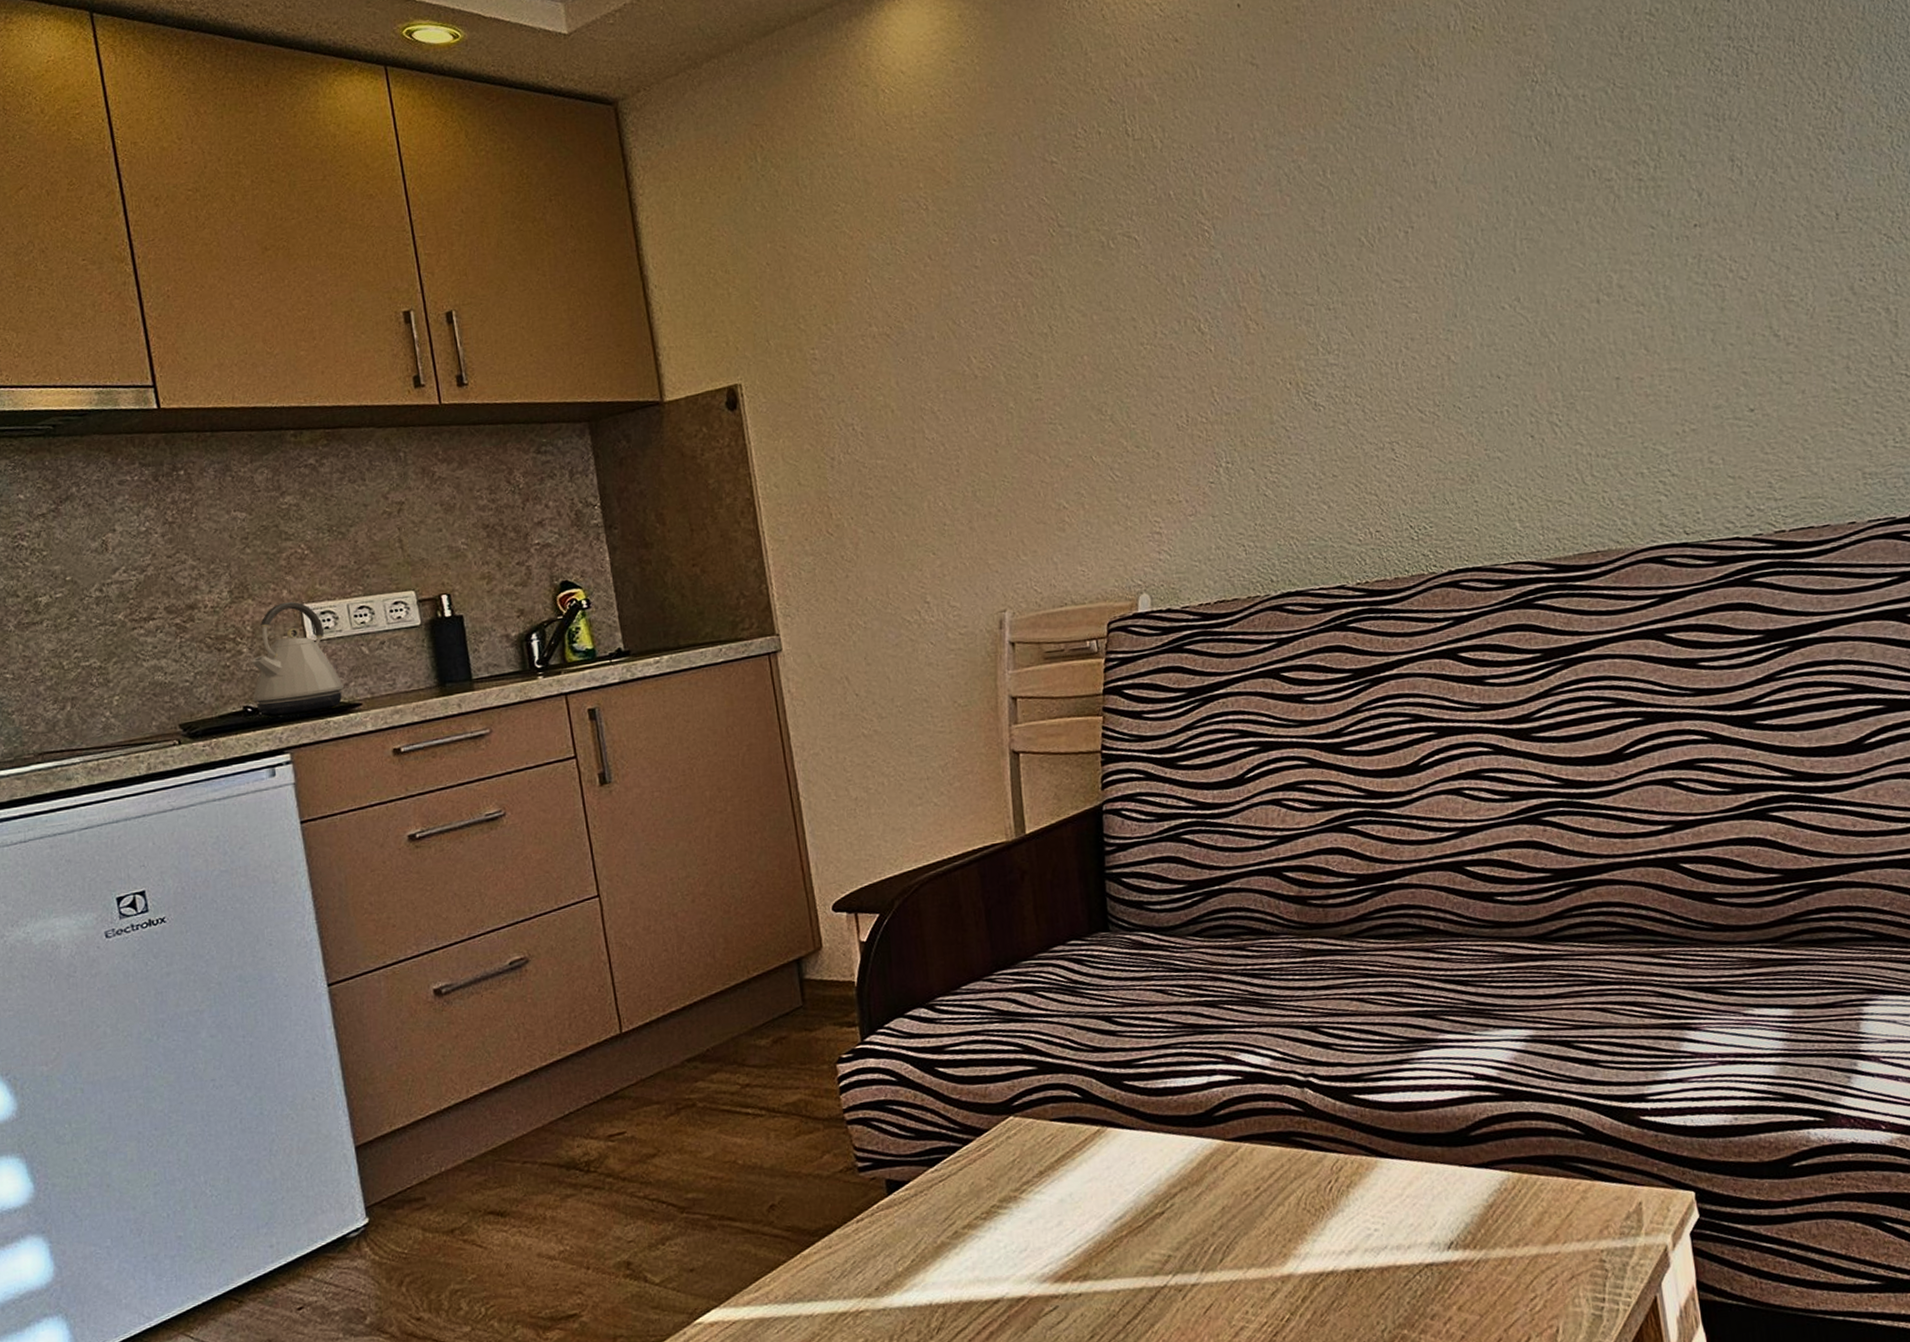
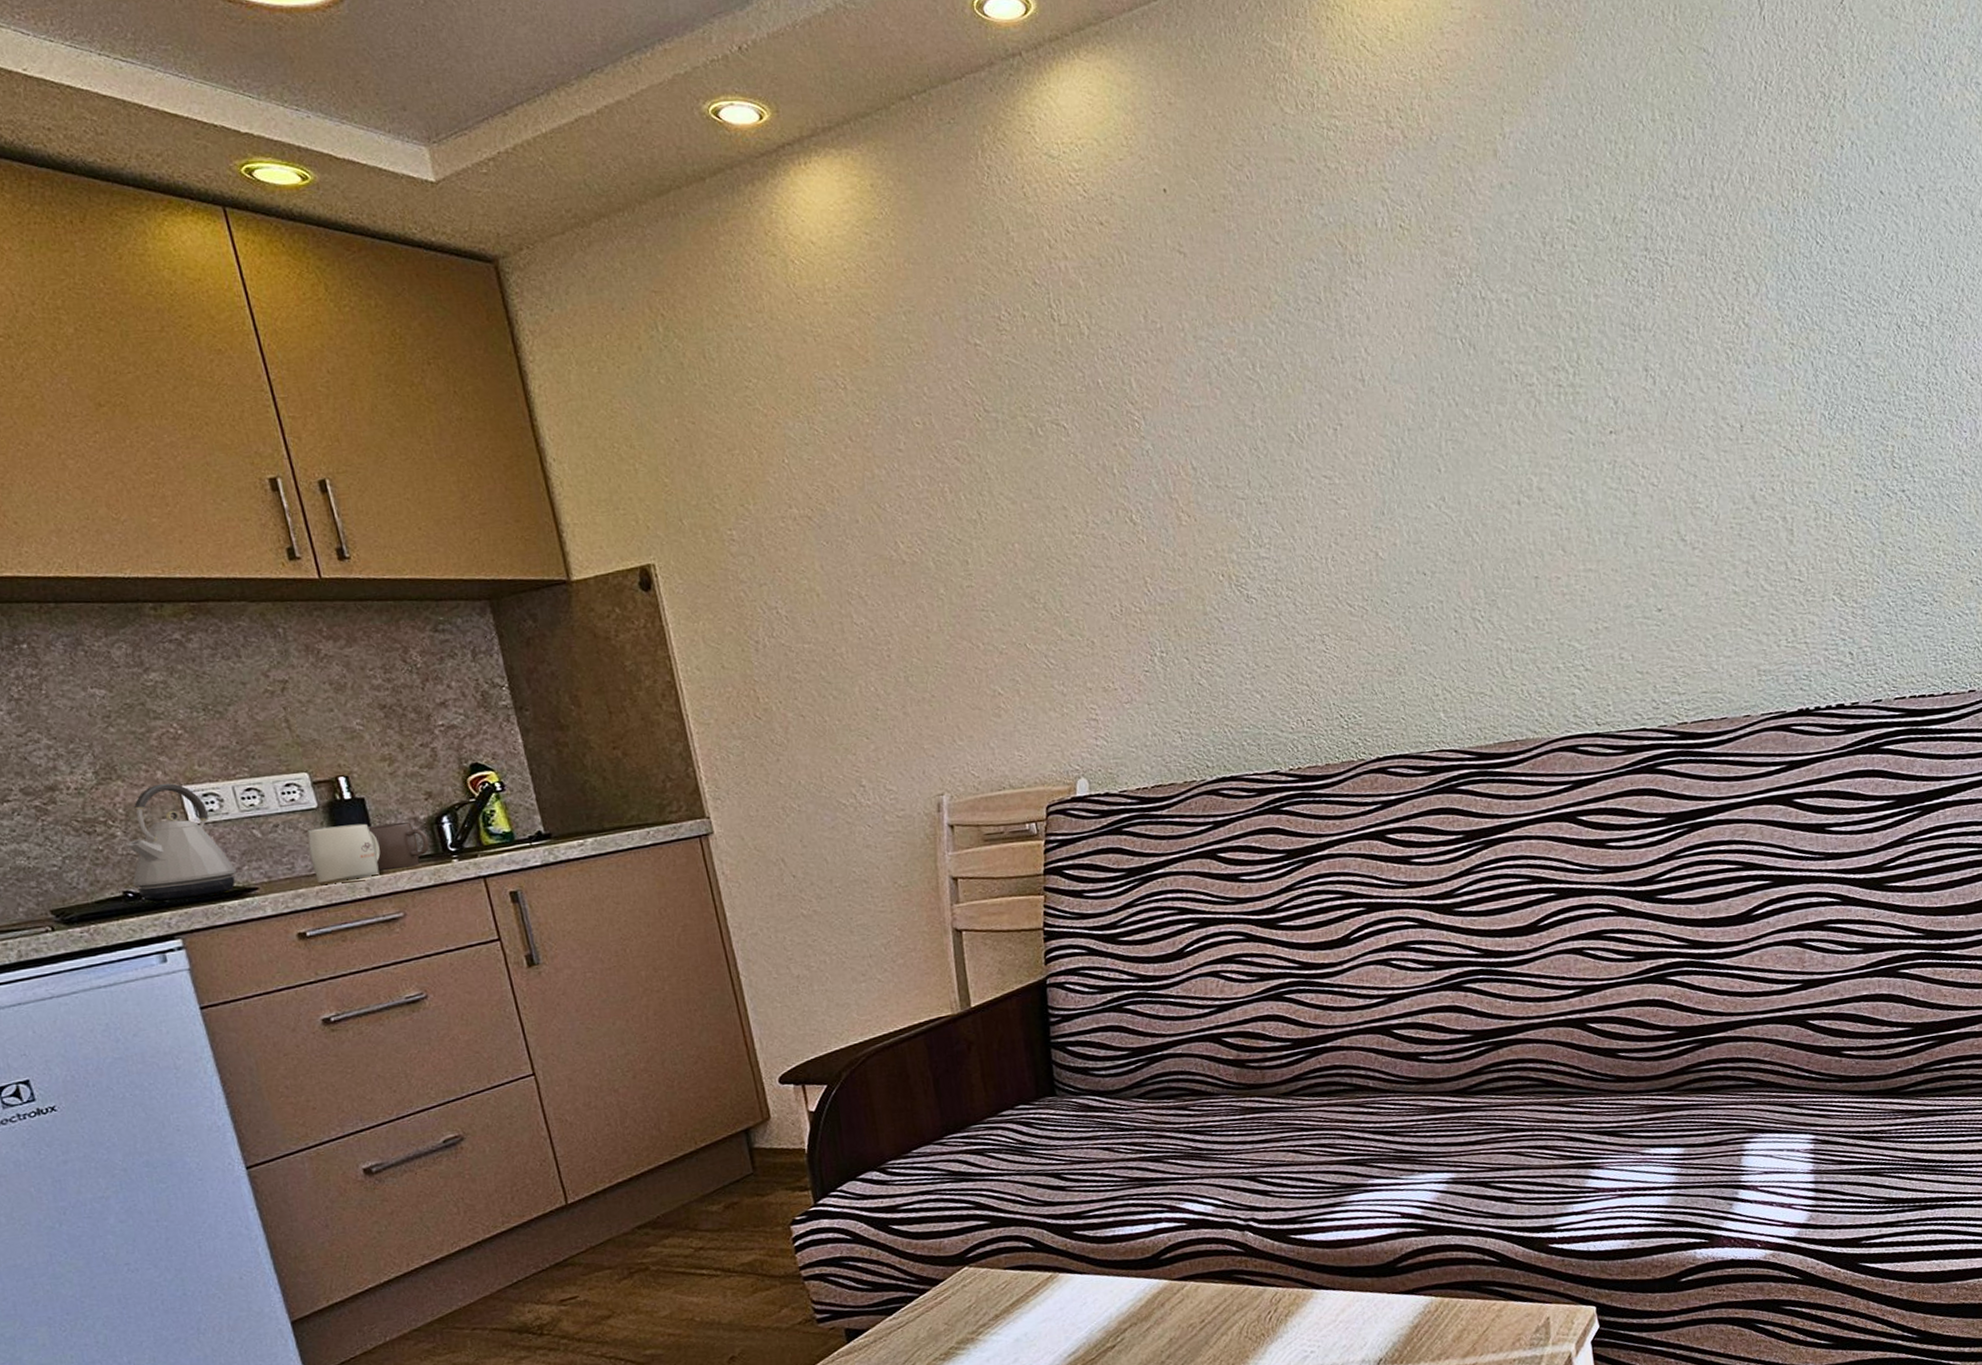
mug: none [409,640,473,702] -> present [307,823,381,886]
mug: none [464,639,518,688] -> present [368,822,430,872]

